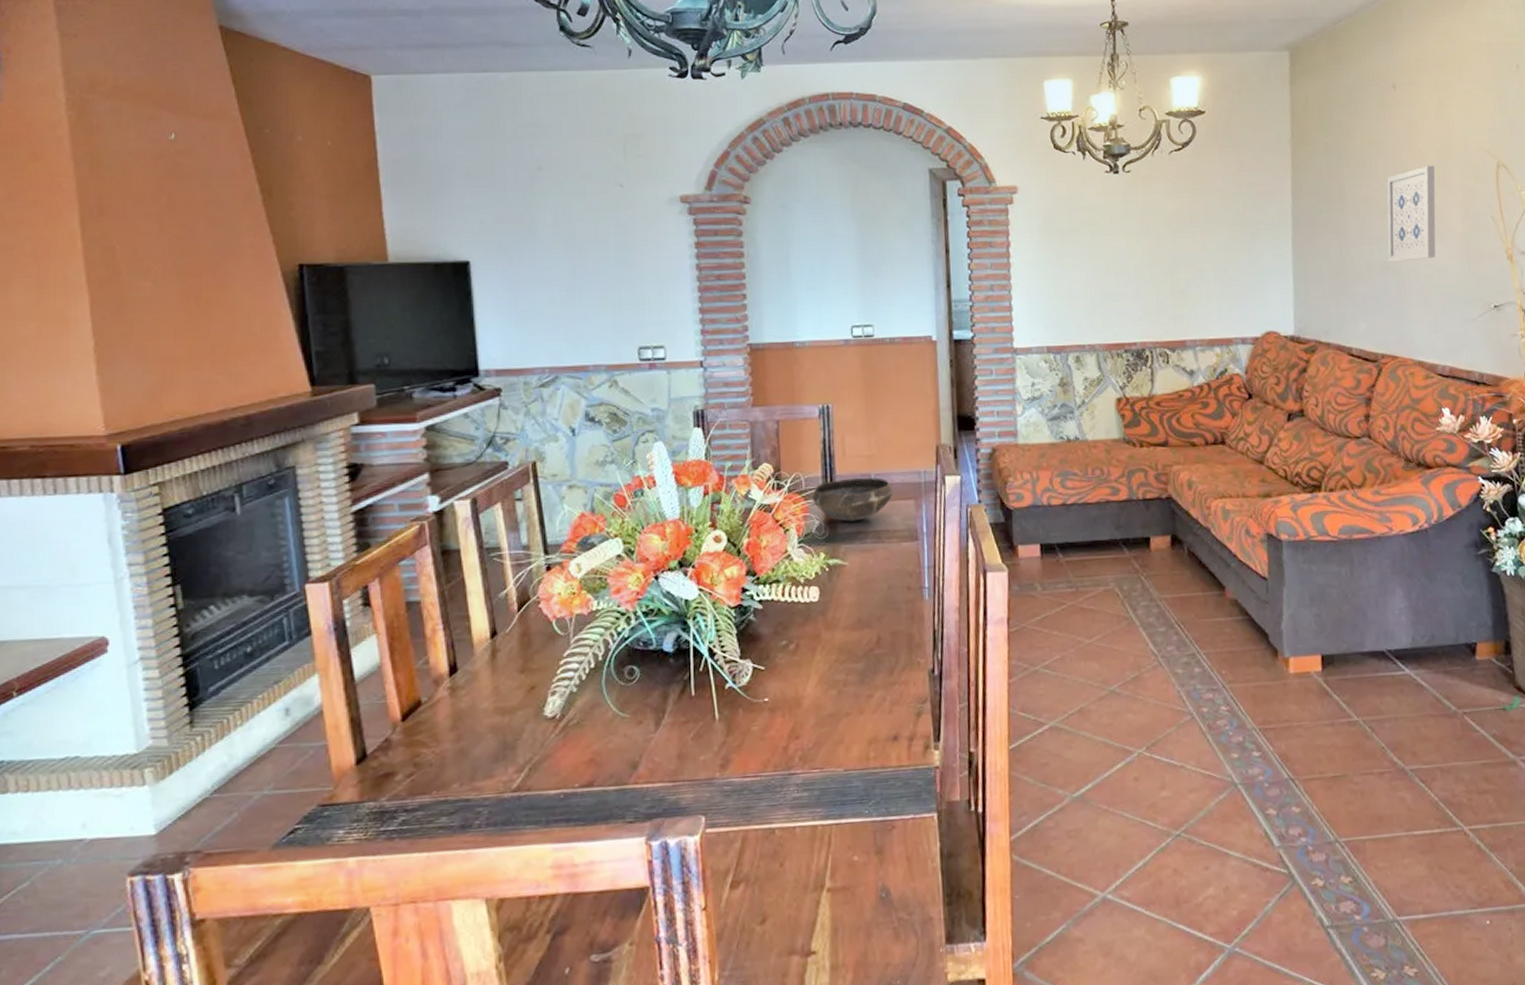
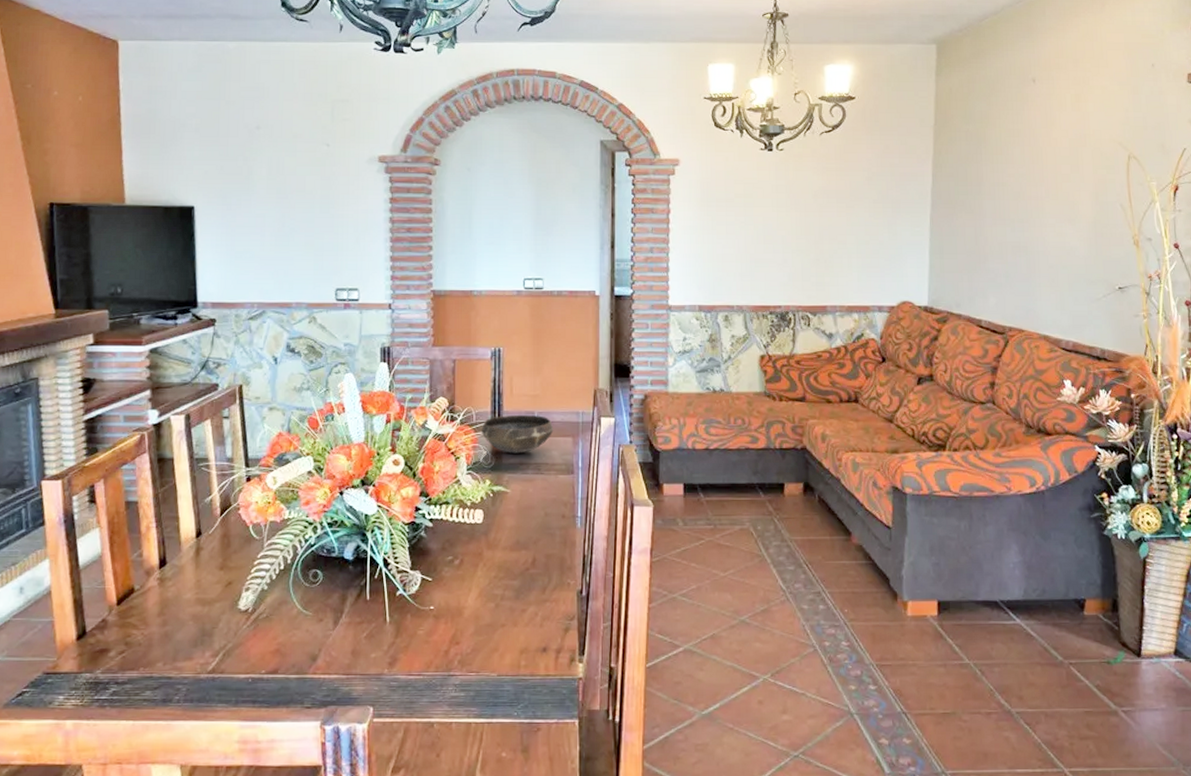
wall art: present [1387,165,1436,262] -> none [1019,155,1069,243]

